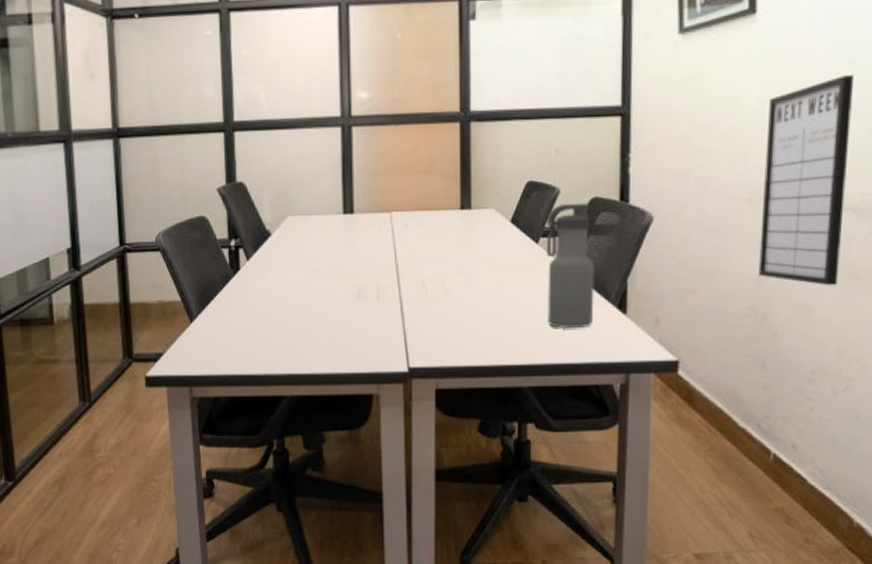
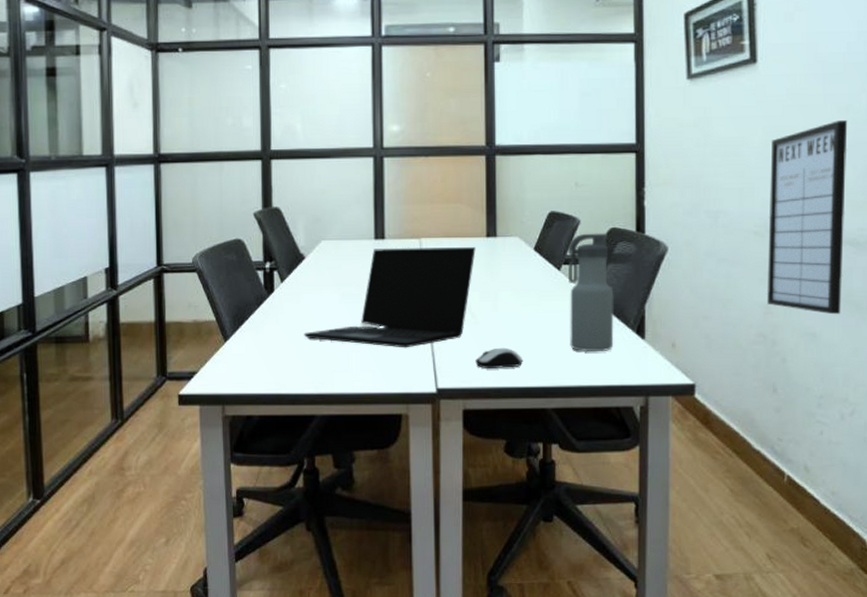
laptop: none [271,220,449,327] -> present [304,247,476,348]
computer mouse: none [448,324,499,348] -> present [475,347,524,370]

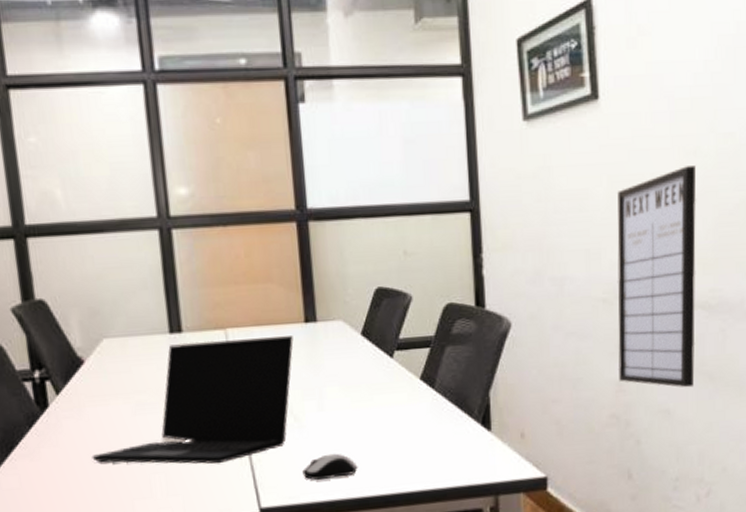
water bottle: present [567,233,614,351] -> none [399,309,458,451]

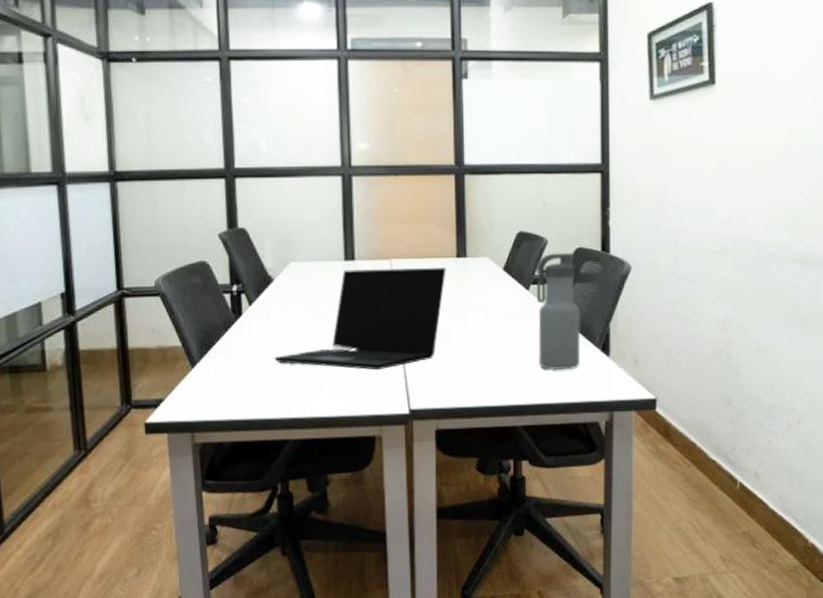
computer mouse: present [302,453,358,481] -> none [447,367,494,390]
water bottle: none [399,309,458,451] -> present [536,252,580,370]
writing board: present [617,166,696,388] -> none [723,142,797,330]

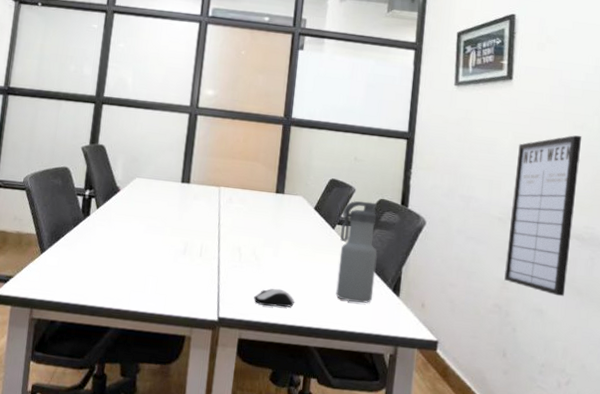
laptop: present [274,268,446,370] -> none [110,190,266,279]
computer mouse: none [447,367,494,390] -> present [254,288,295,307]
writing board: none [723,142,797,330] -> present [504,135,581,297]

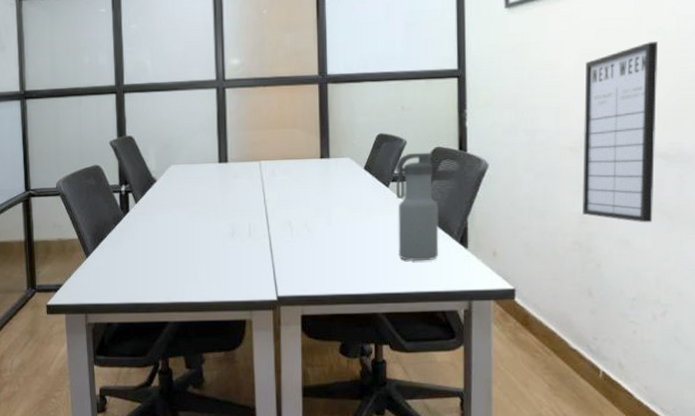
computer mouse: present [254,288,295,307] -> none [312,258,356,278]

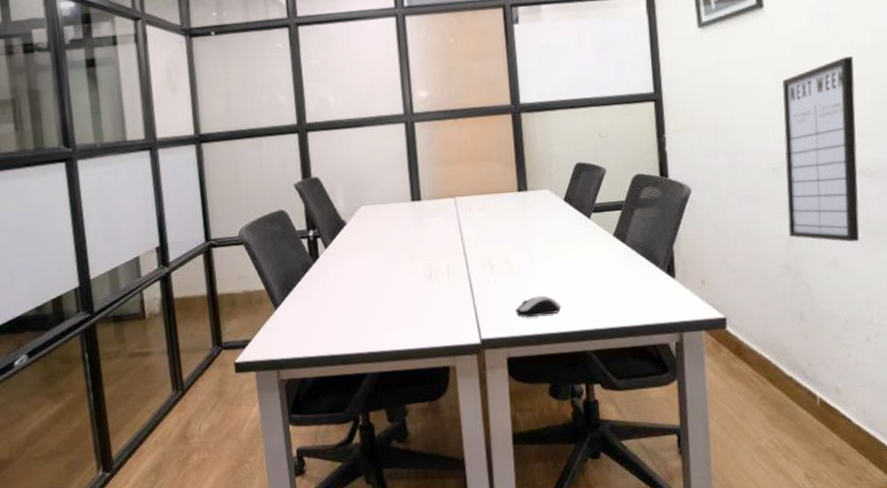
computer mouse: none [312,258,356,278] -> present [515,295,562,318]
water bottle: present [395,152,439,261] -> none [595,179,646,294]

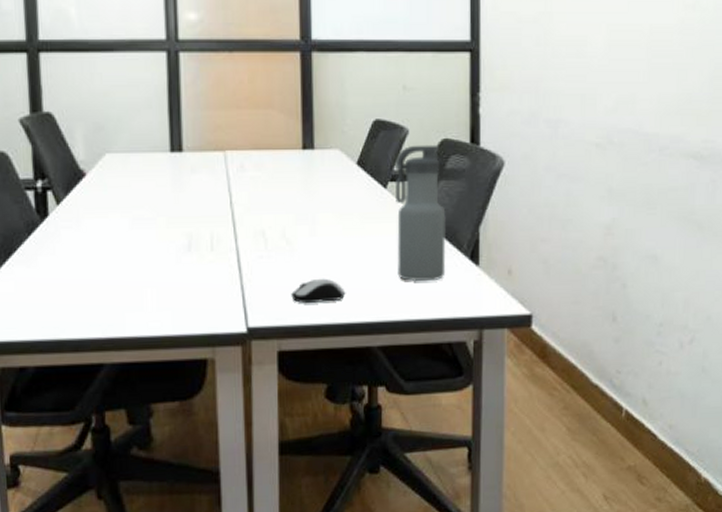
water bottle: none [595,179,646,294] -> present [394,144,446,281]
writing board: present [782,56,860,242] -> none [608,19,694,235]

